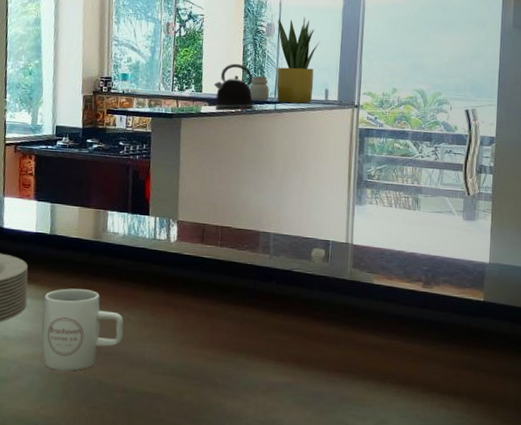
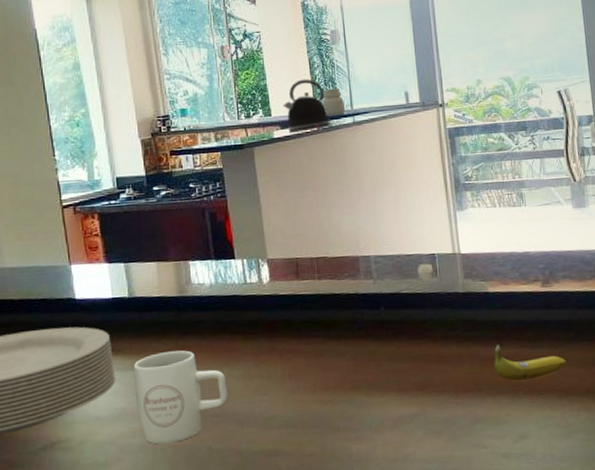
planter: present [276,17,320,104] -> none [342,17,392,114]
fruit: none [367,334,435,371] -> present [494,345,567,381]

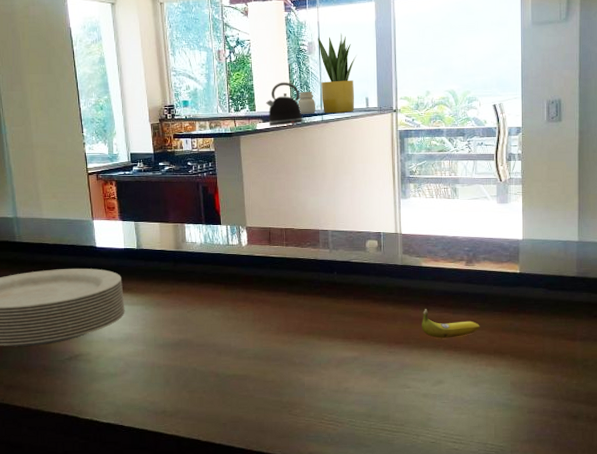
mug: present [133,350,228,444] -> none [139,293,210,363]
planter: none [342,17,392,114] -> present [318,33,357,114]

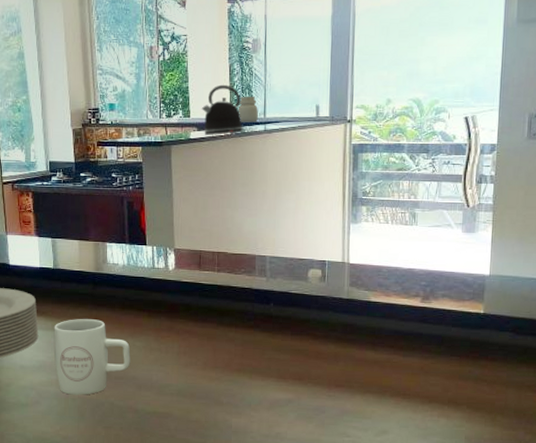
mug: none [139,293,210,363] -> present [53,319,131,395]
planter: present [318,33,357,114] -> none [264,29,309,123]
fruit: present [422,309,480,339] -> none [367,349,434,384]

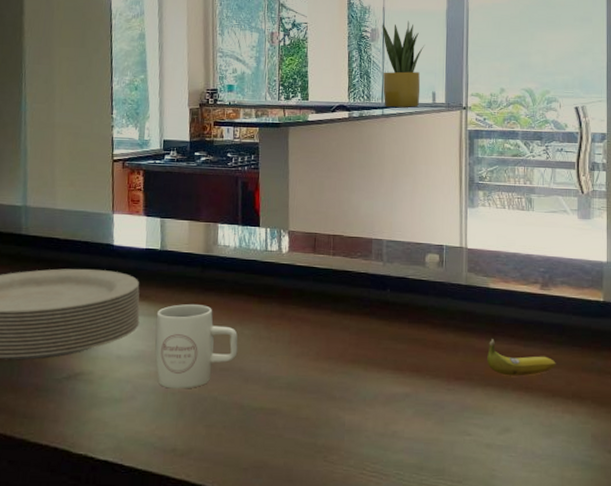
kettle: present [201,84,244,135] -> none [320,70,362,118]
jar: present [238,96,258,123] -> none [356,81,376,107]
planter: none [264,29,309,123] -> present [382,20,425,108]
fruit: none [367,349,434,384] -> present [487,339,556,376]

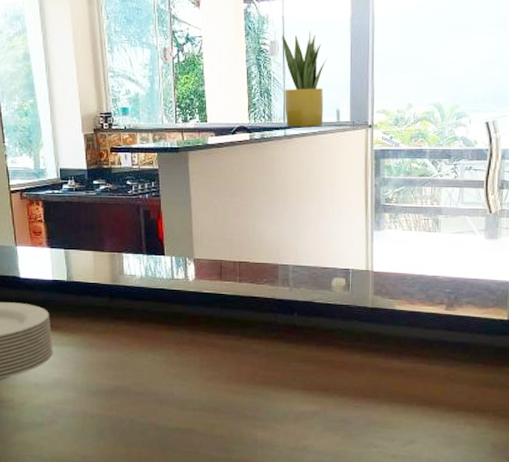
mug: present [154,304,238,389] -> none [69,333,151,413]
fruit: present [487,339,556,376] -> none [393,359,460,393]

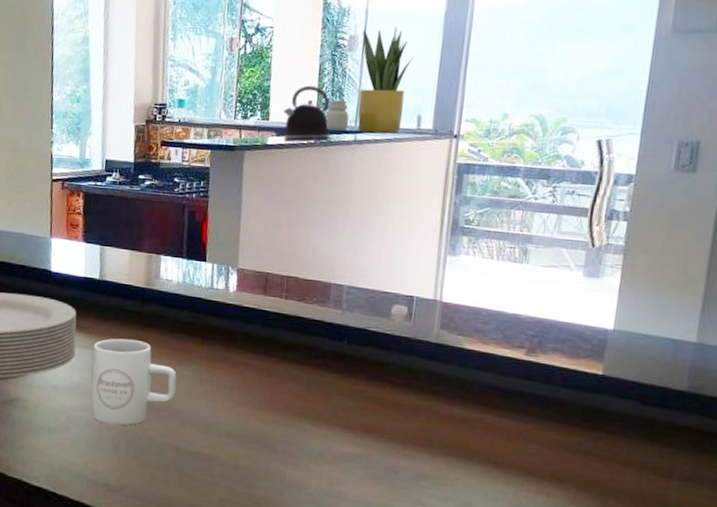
mug: none [69,333,151,413] -> present [90,338,177,426]
kettle: none [218,88,264,141] -> present [282,85,331,143]
jar: none [256,100,277,128] -> present [325,100,349,131]

